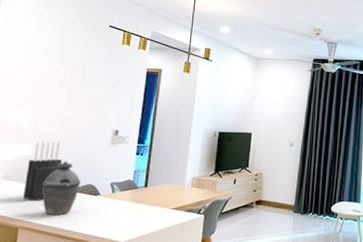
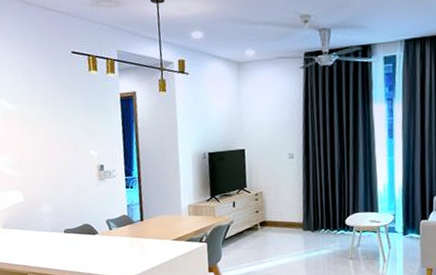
knife block: present [22,141,62,201] -> none [22,184,54,246]
kettle: present [42,161,81,216] -> none [41,203,77,259]

